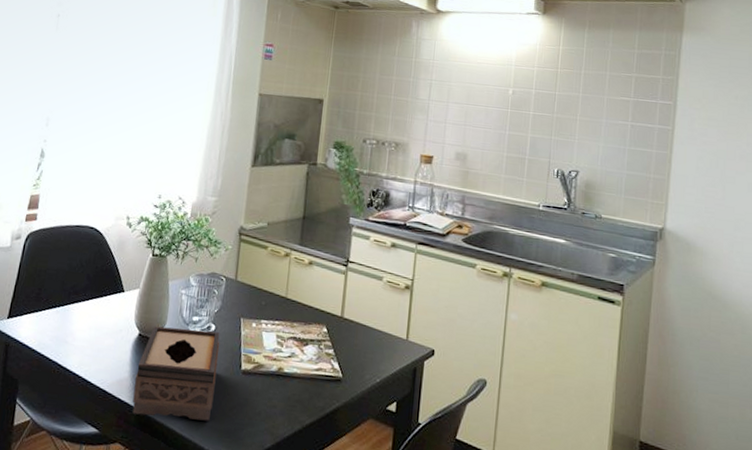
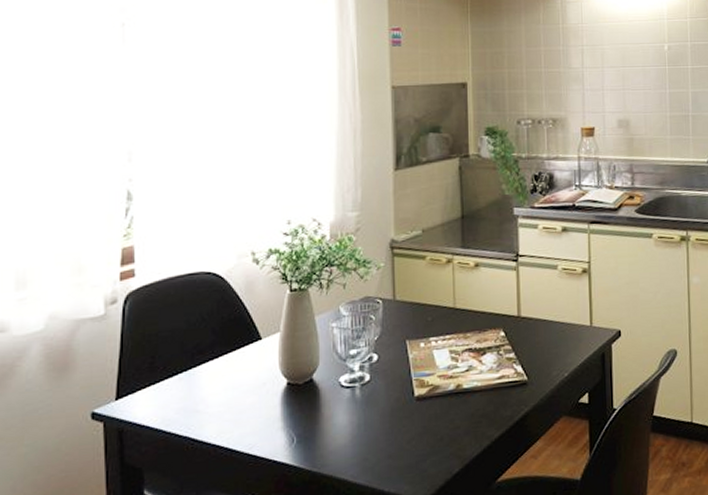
tissue box: present [132,326,220,421] -> none [291,361,387,474]

